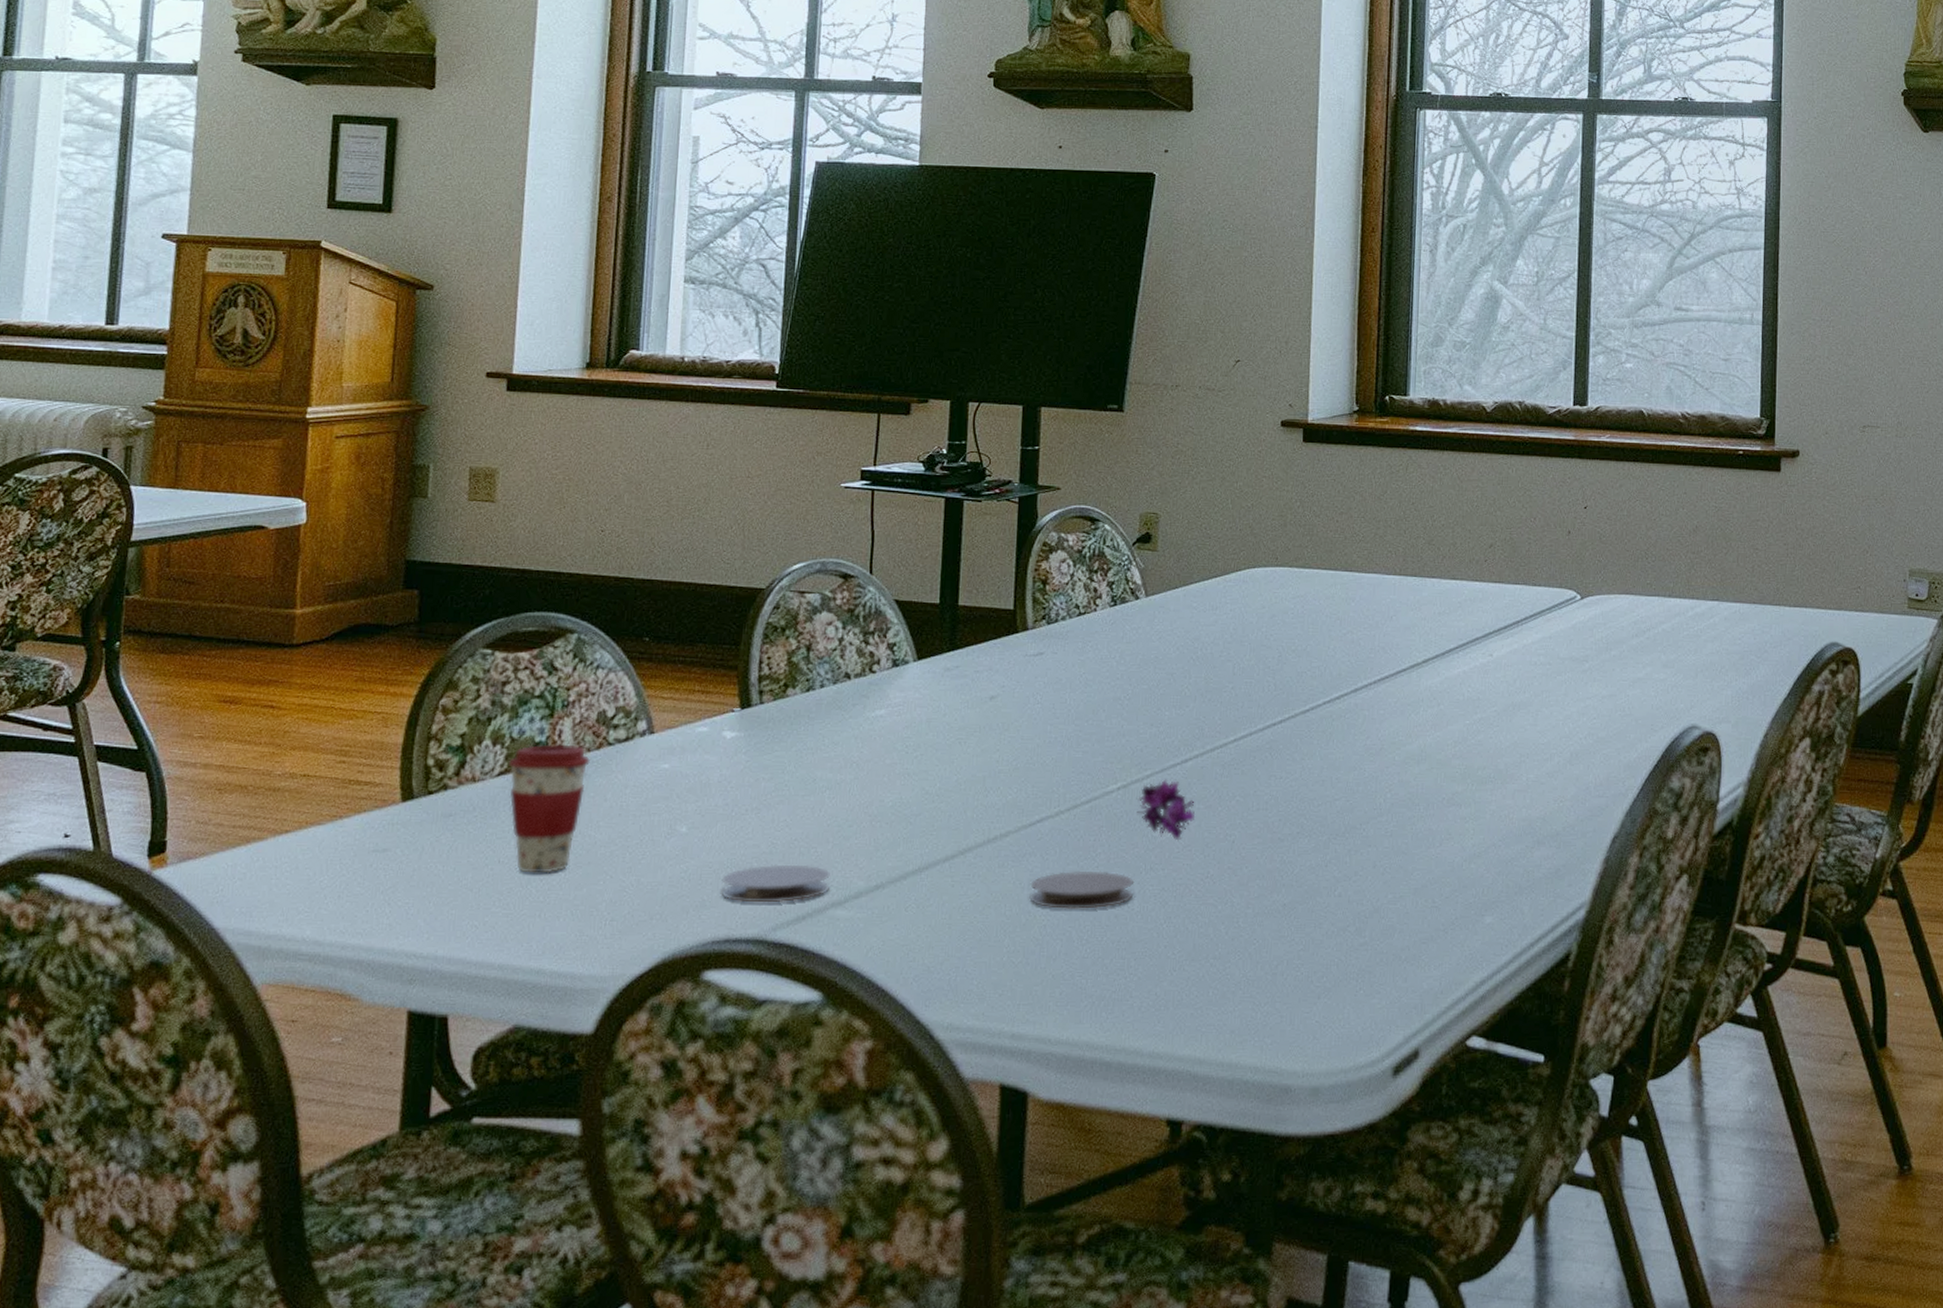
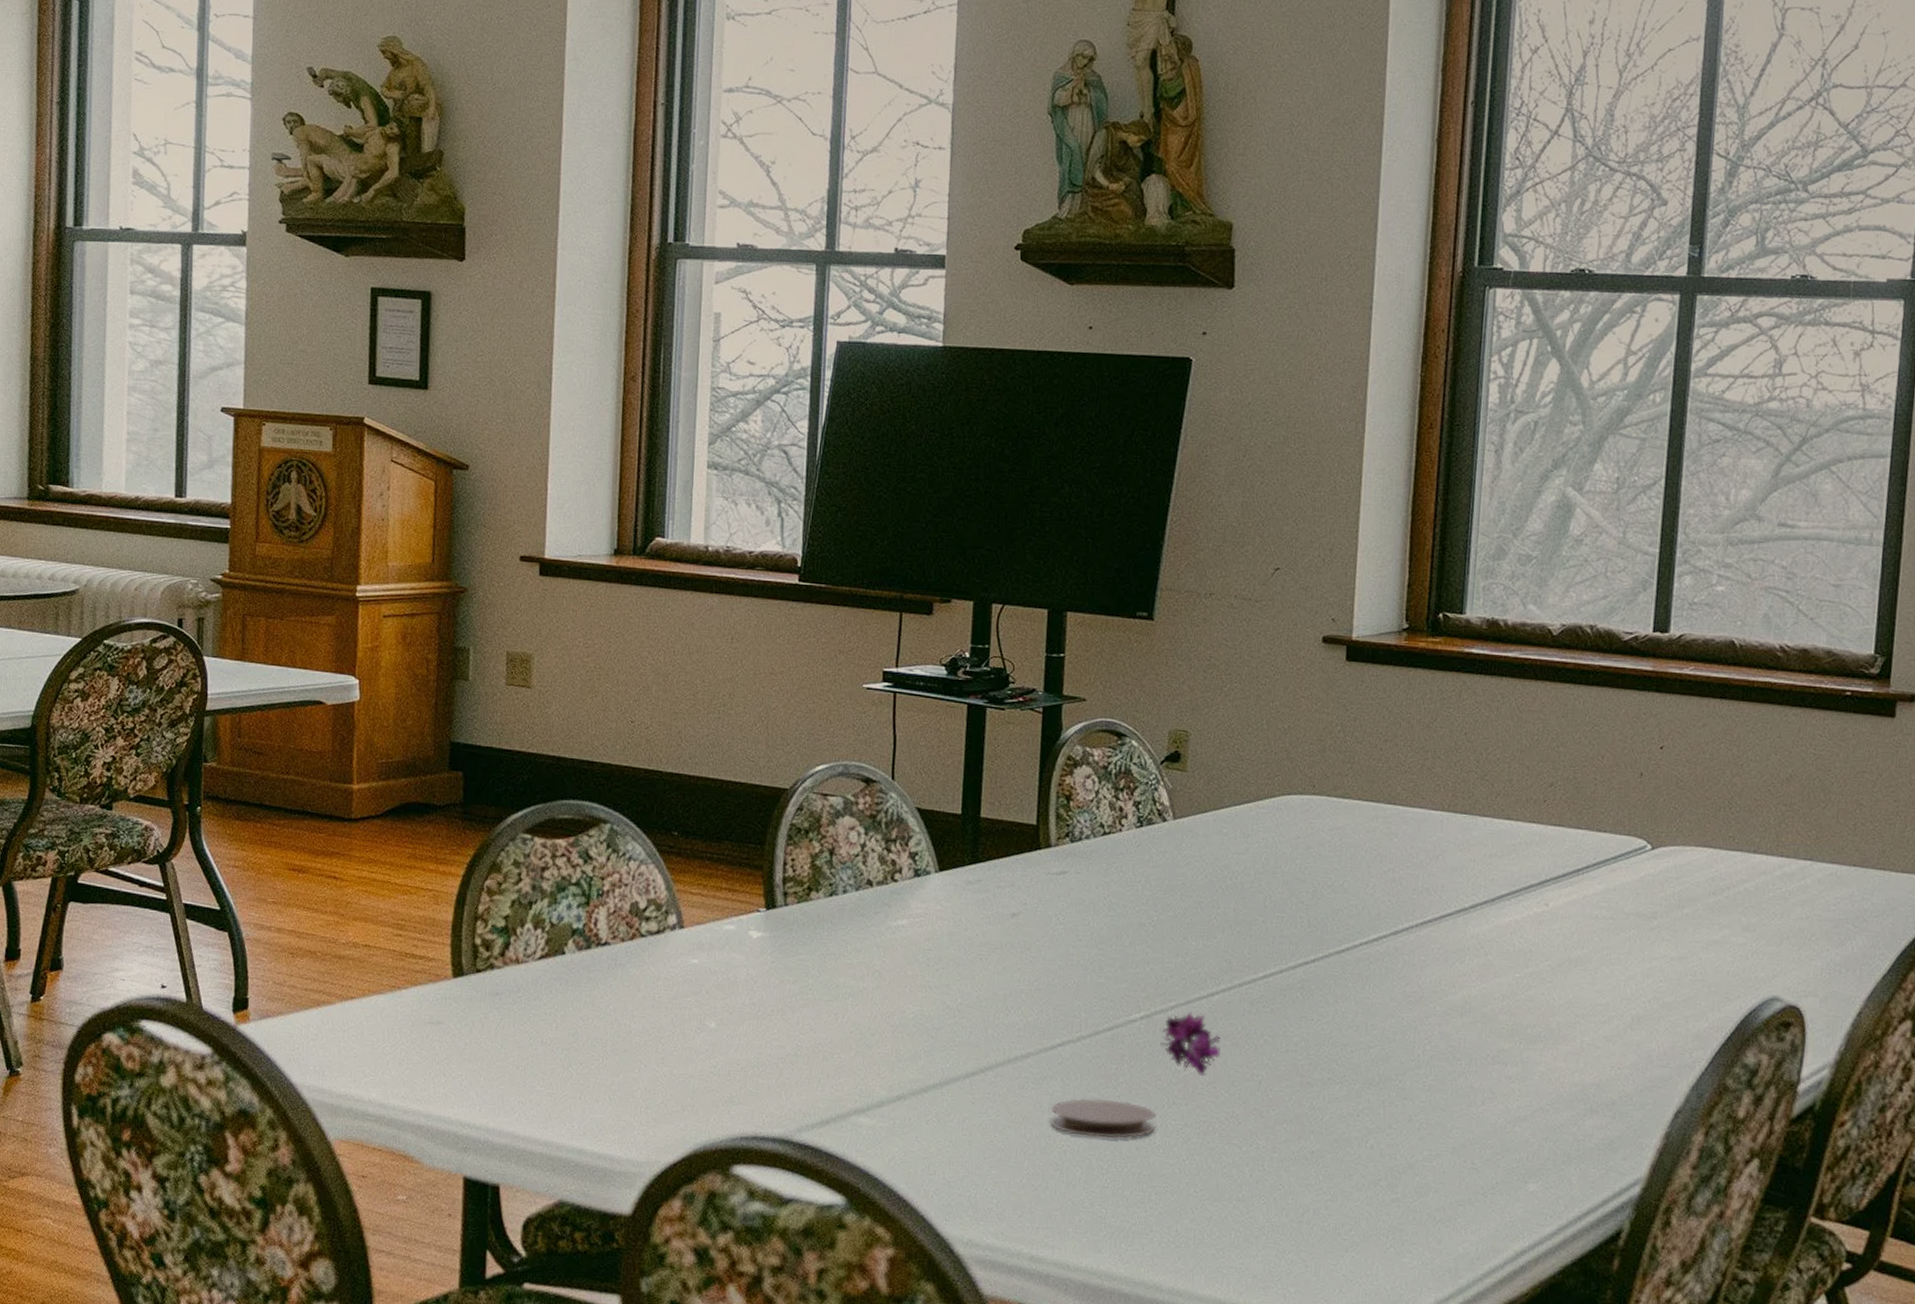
coffee cup: present [509,744,590,874] -> none [549,931,624,1058]
coaster: present [721,864,830,903] -> none [748,1066,853,1106]

